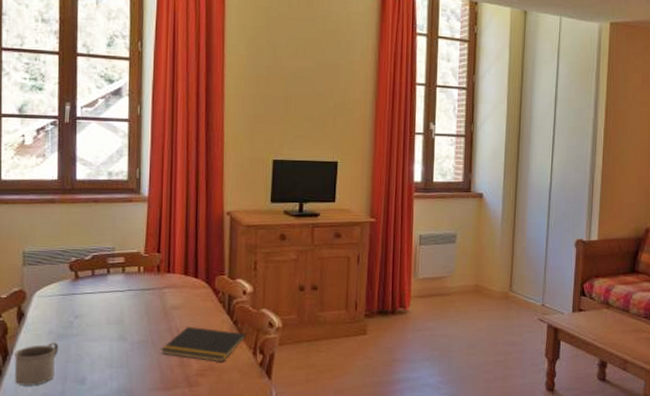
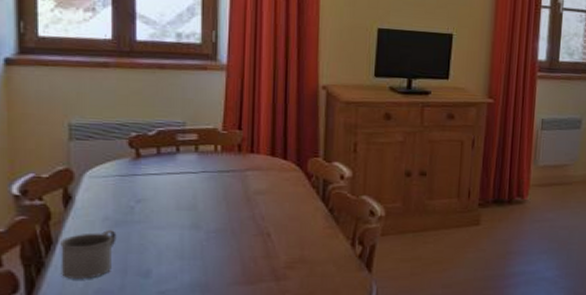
notepad: present [160,326,246,362] -> none [241,213,343,254]

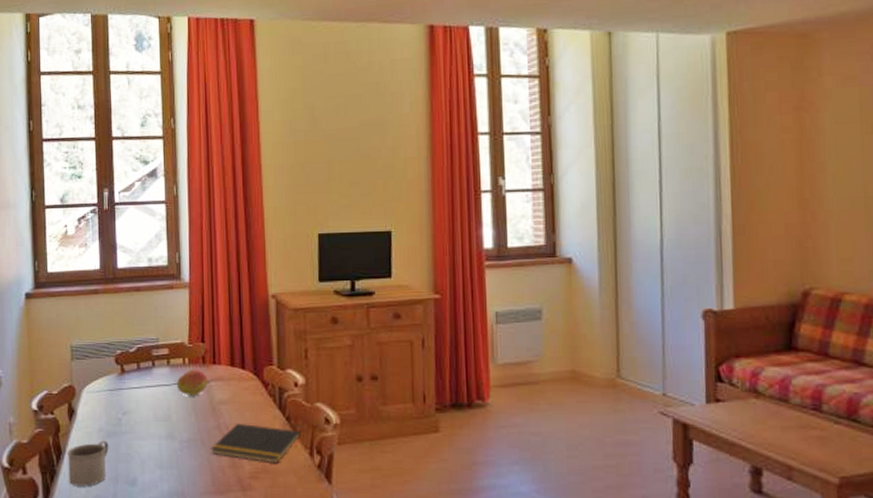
fruit: none [205,157,245,185] -> present [176,369,209,395]
notepad: none [241,213,343,254] -> present [210,423,300,464]

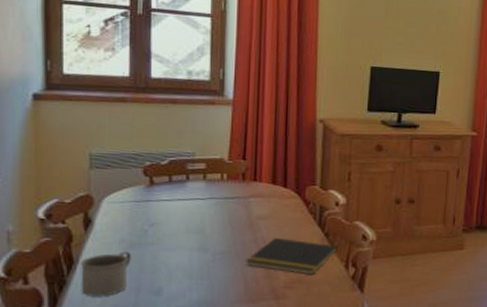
fruit: present [176,369,209,395] -> none [212,184,248,210]

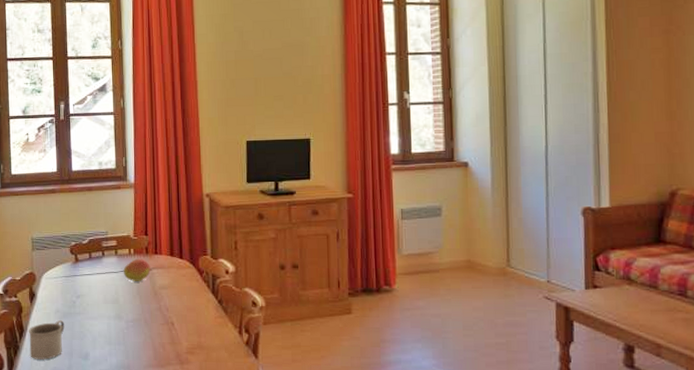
fruit: none [212,184,248,210] -> present [123,258,152,281]
notepad: present [245,237,338,275] -> none [152,305,231,341]

